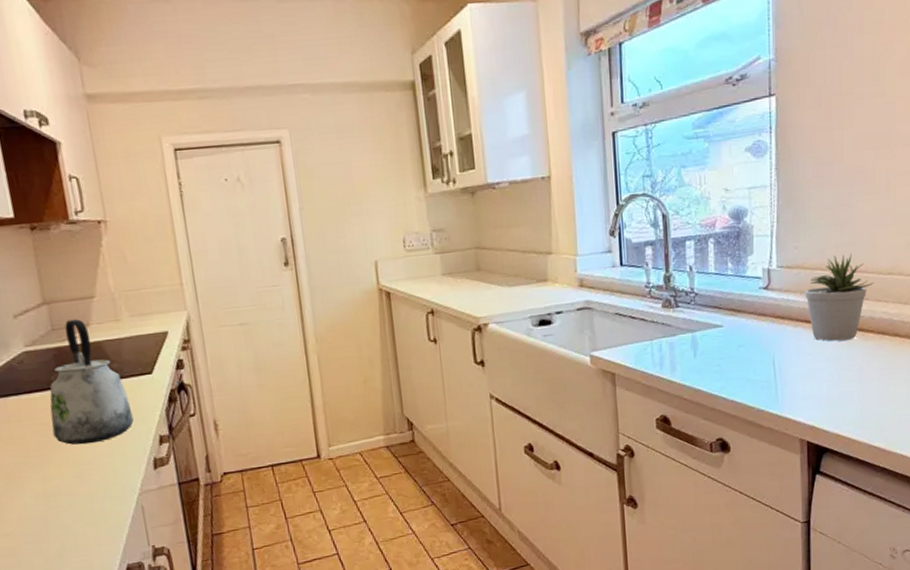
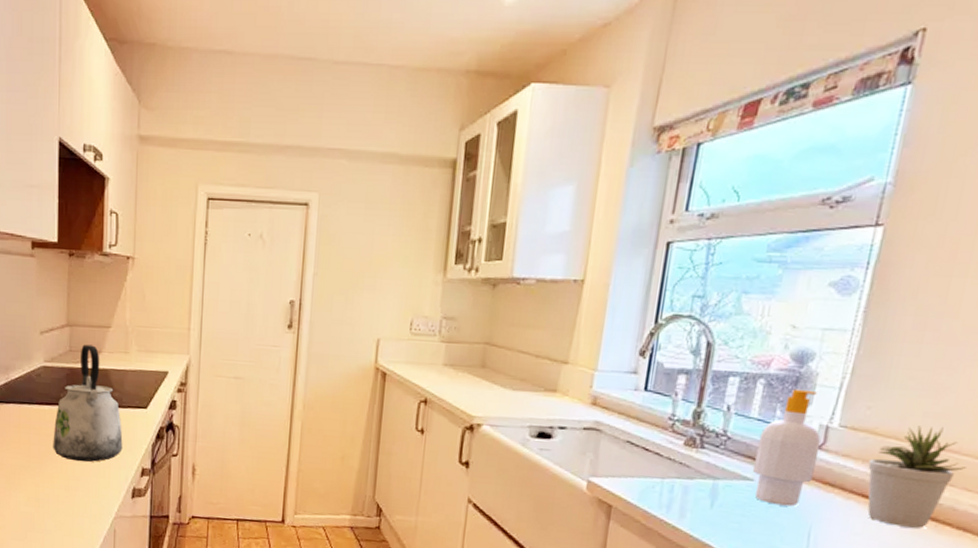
soap bottle: none [719,241,767,344] -> present [752,389,822,507]

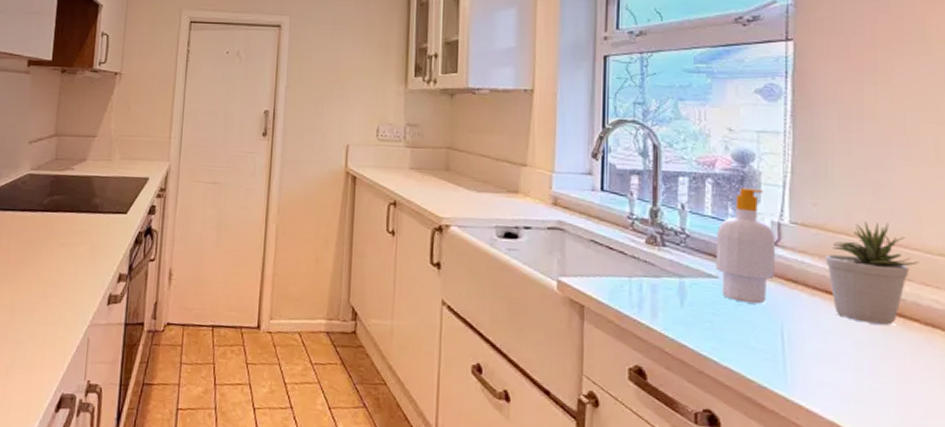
kettle: present [53,344,123,462] -> none [32,153,102,269]

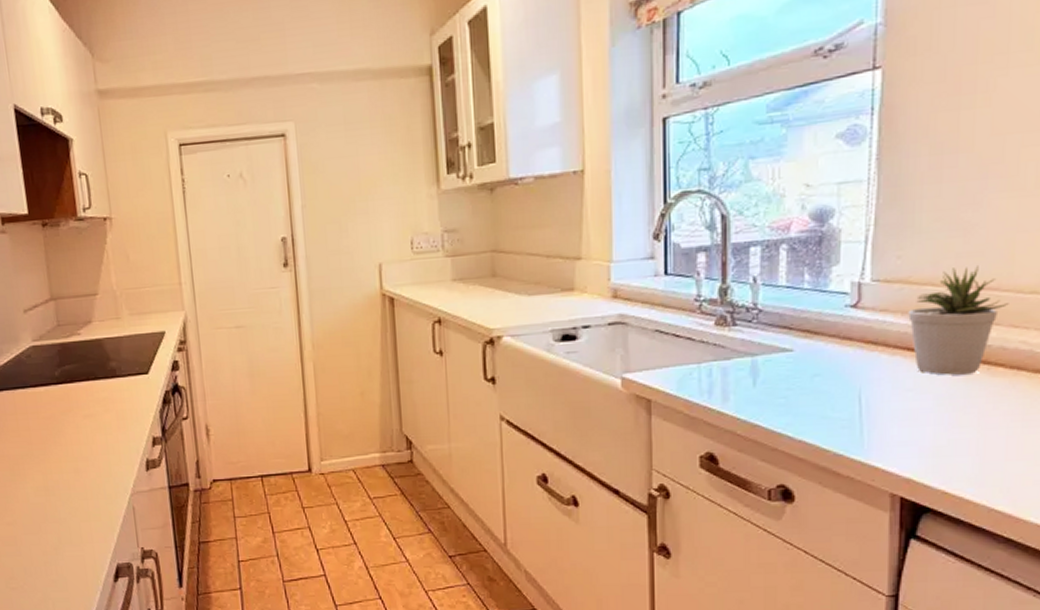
soap bottle: present [715,187,776,304] -> none [789,248,856,373]

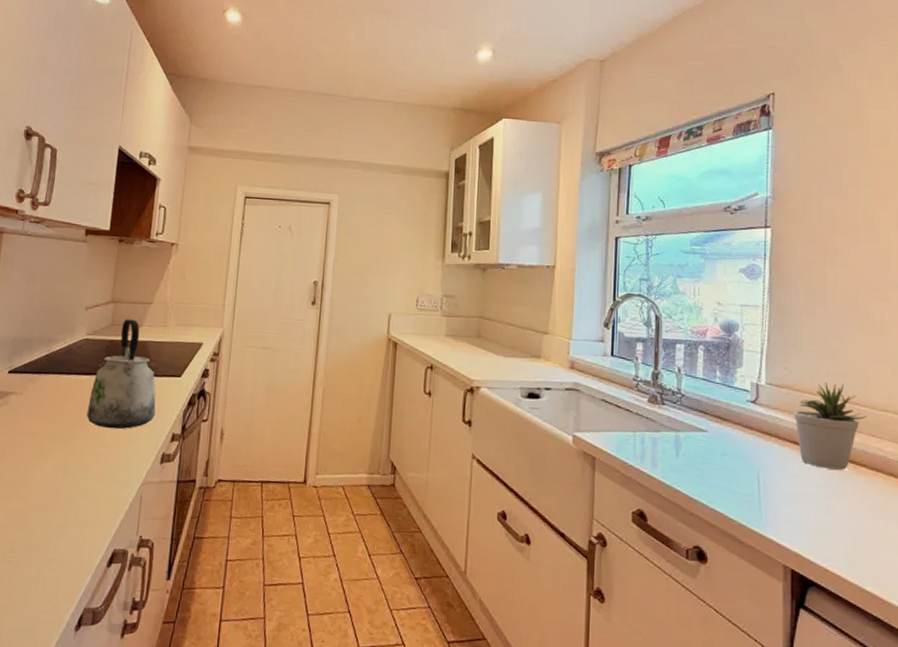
kettle: none [52,316,129,441] -> present [86,319,156,429]

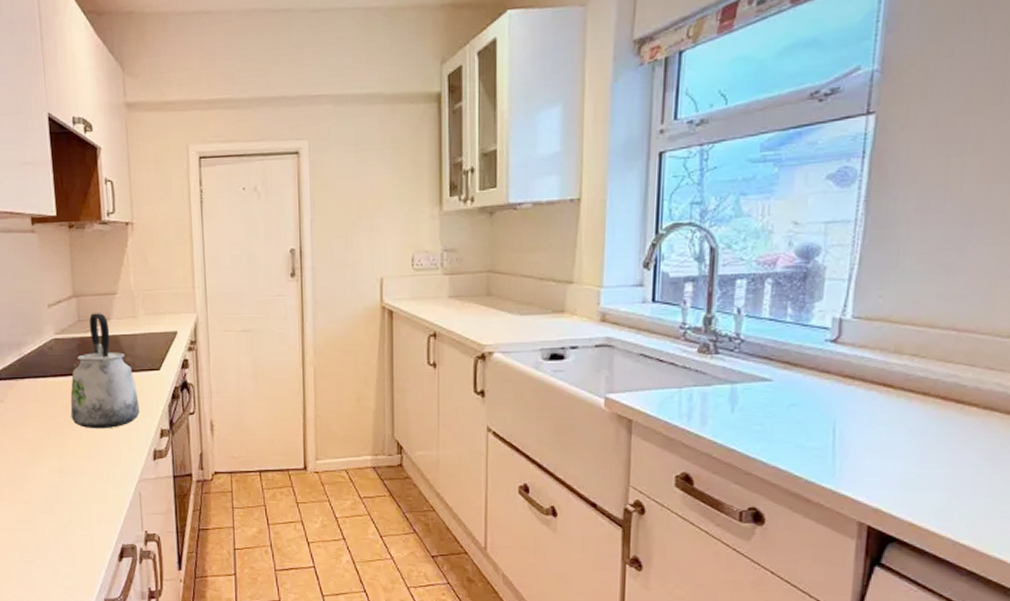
potted plant: present [794,382,867,470] -> none [886,309,986,412]

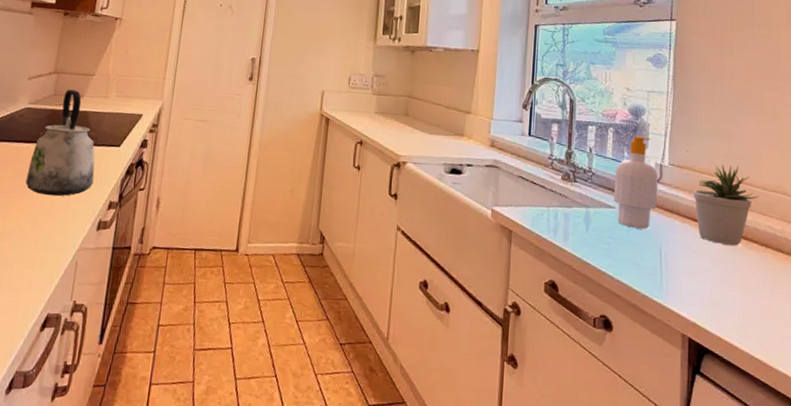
soap bottle: none [769,284,836,403] -> present [613,135,659,230]
potted plant: none [886,309,986,412] -> present [693,164,759,246]

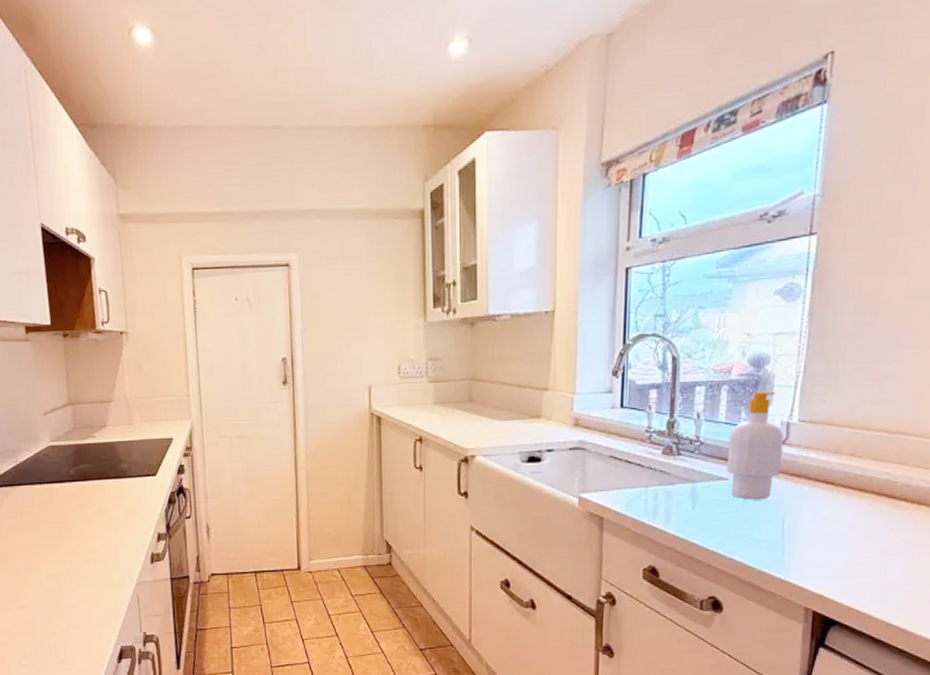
kettle: present [25,89,95,197] -> none [67,420,137,534]
potted plant: present [693,164,759,246] -> none [828,412,914,507]

